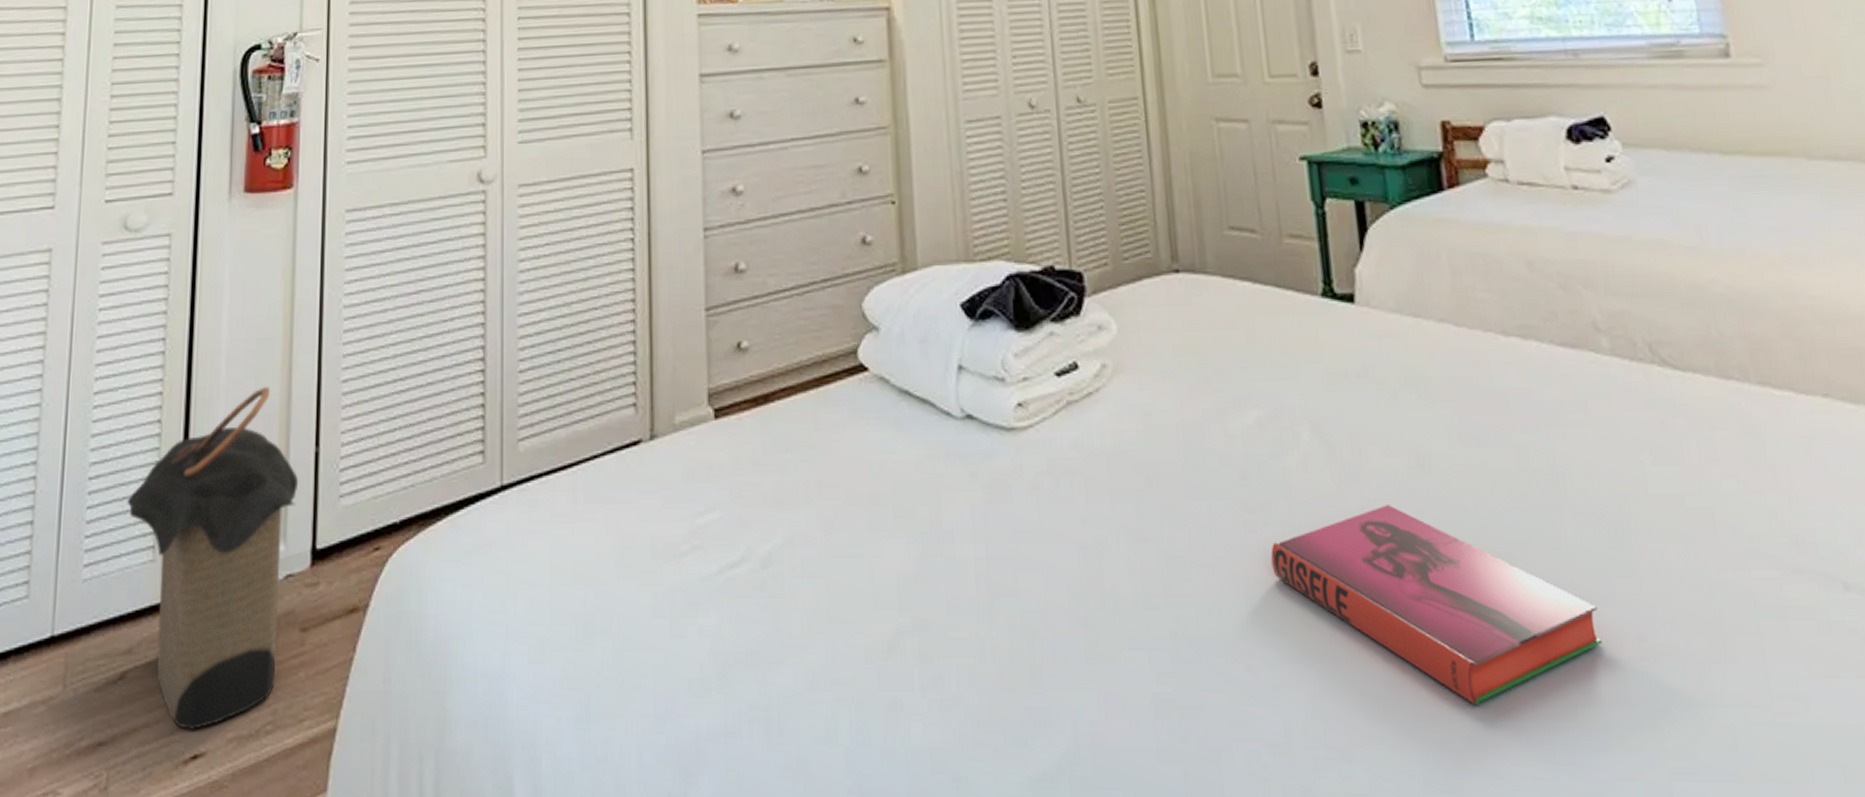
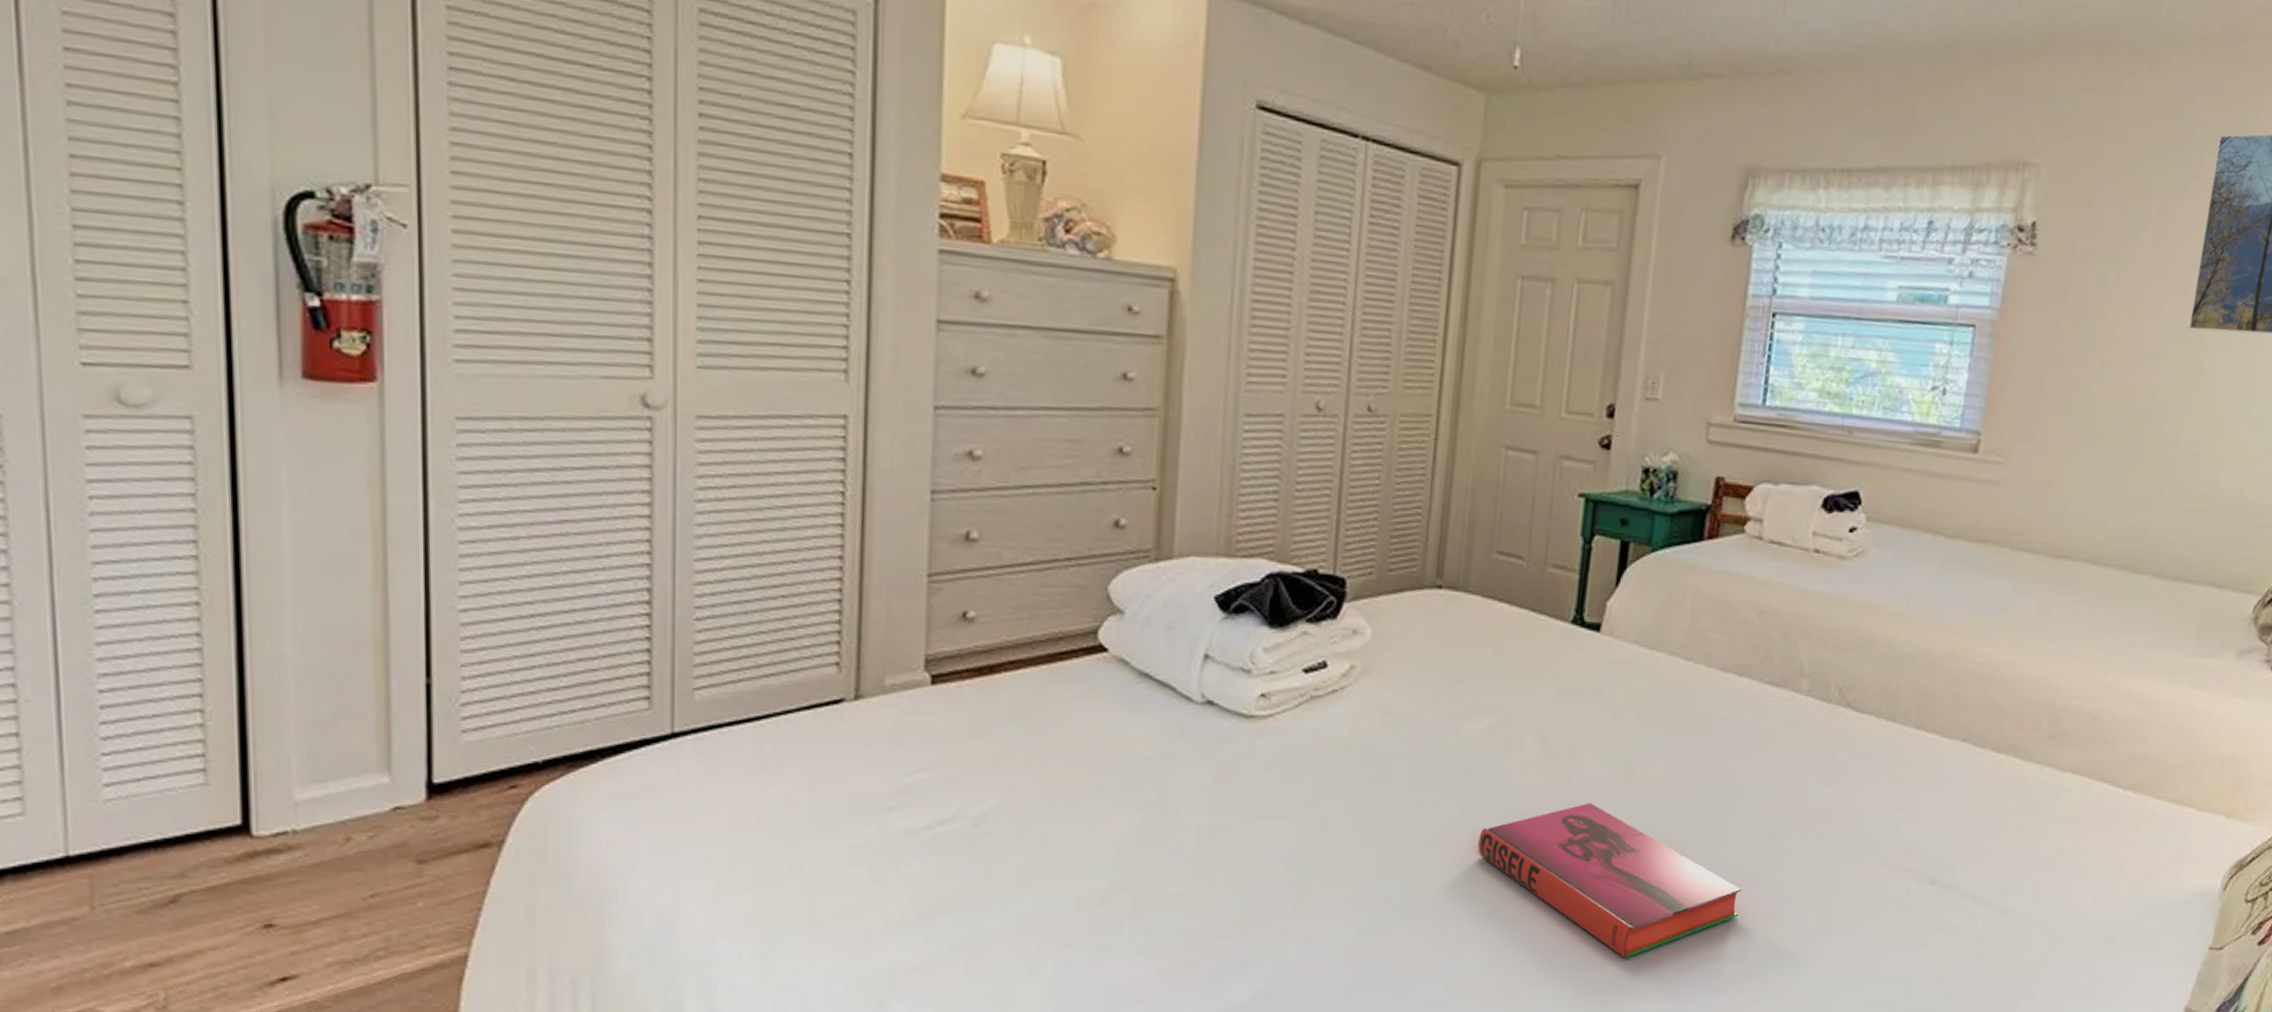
laundry hamper: present [127,387,299,730] -> none [160,608,405,953]

